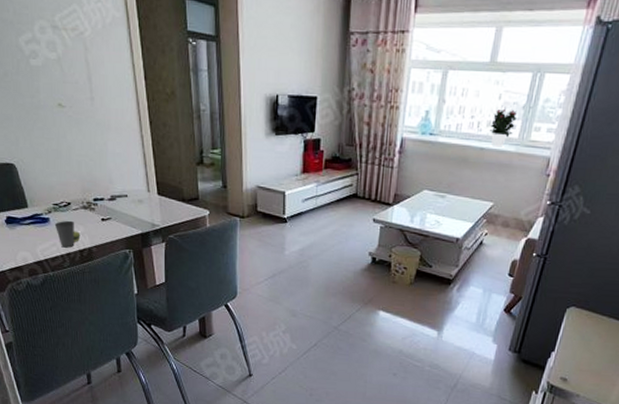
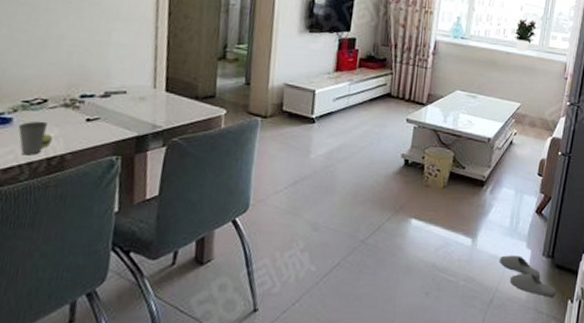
slippers: none [465,347,520,387] -> present [500,255,556,297]

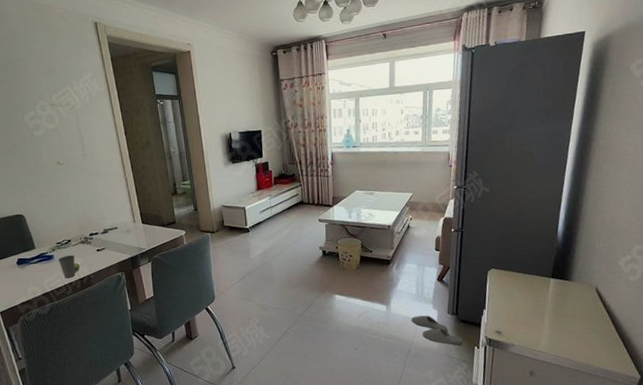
potted flower: present [514,18,537,53] -> none [399,119,418,150]

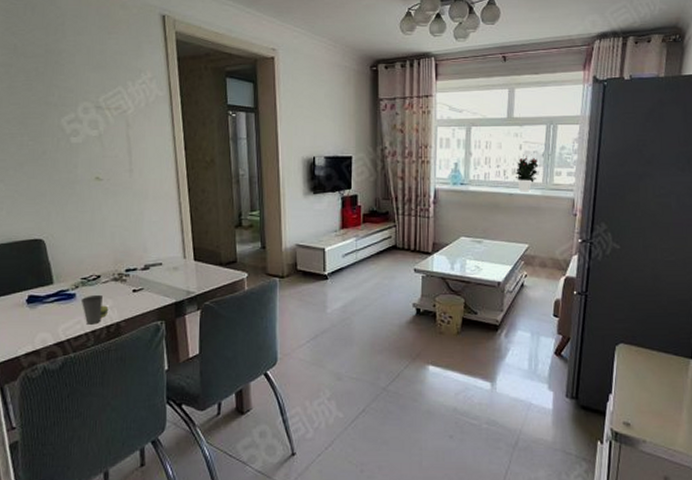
potted flower: none [399,119,418,150] -> present [516,157,539,192]
slippers: present [412,315,463,345] -> none [521,397,583,438]

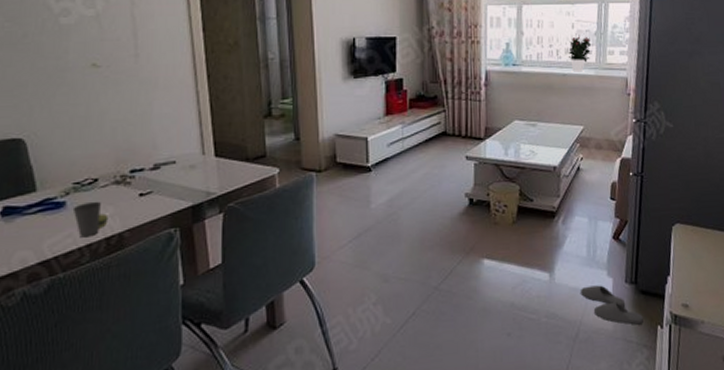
slippers: none [521,397,583,438] -> present [581,285,643,325]

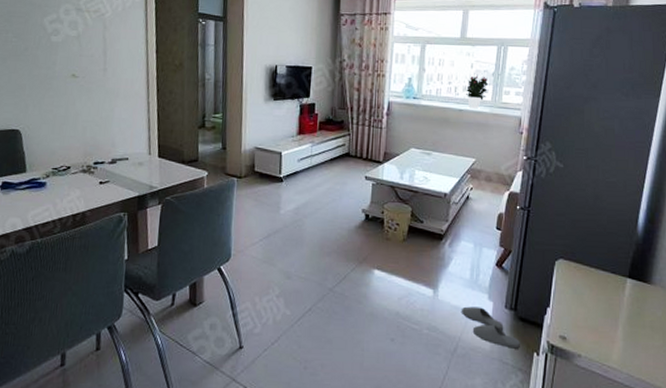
cup: present [72,201,109,238] -> none [50,184,76,213]

